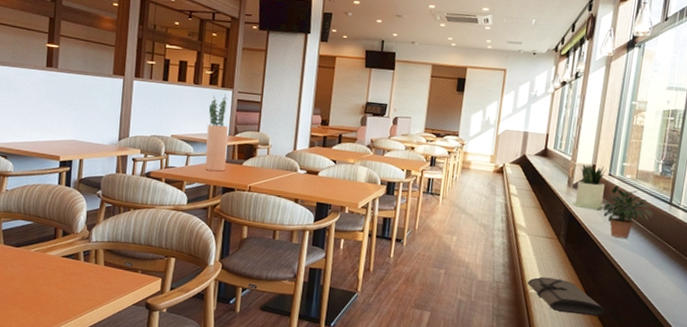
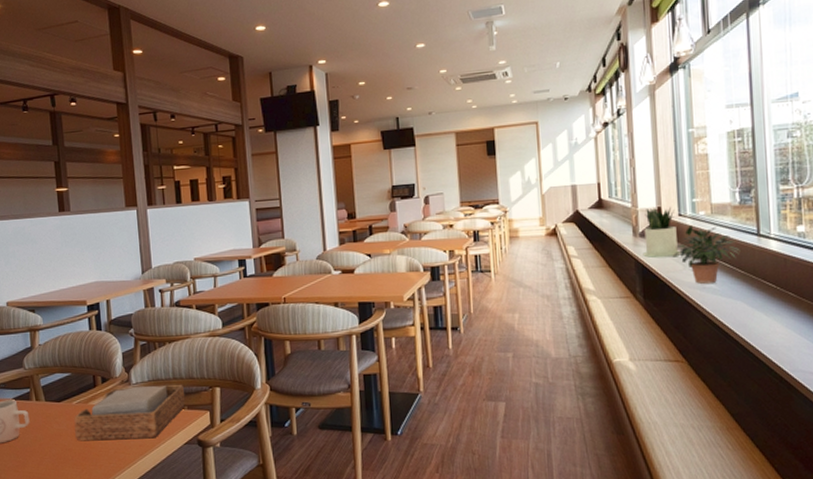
napkin holder: none [28,243,141,295] -> present [74,384,185,442]
vase: present [205,94,228,173] -> none [227,205,257,290]
tool roll: present [528,277,606,316] -> none [609,341,707,378]

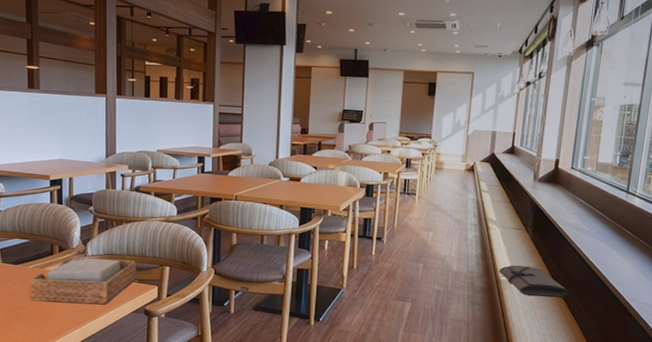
tool roll: none [609,341,707,378] -> present [499,265,570,298]
planter: present [643,207,681,259] -> none [538,158,569,202]
potted plant: present [674,225,740,285] -> none [561,177,612,227]

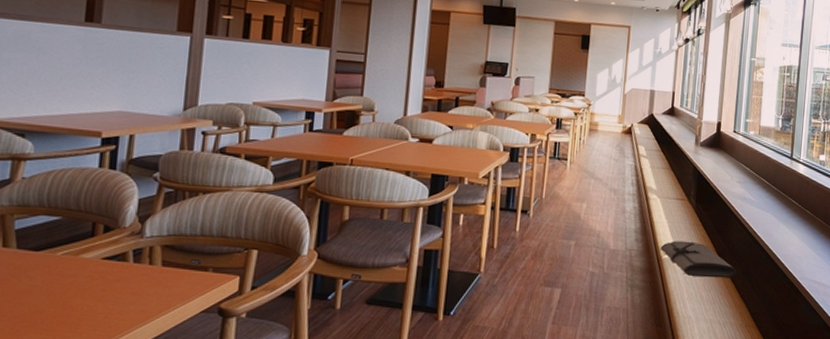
napkin holder: present [29,258,137,305] -> none [52,240,213,304]

